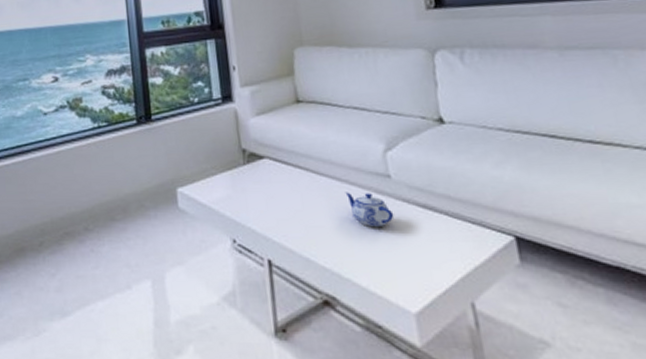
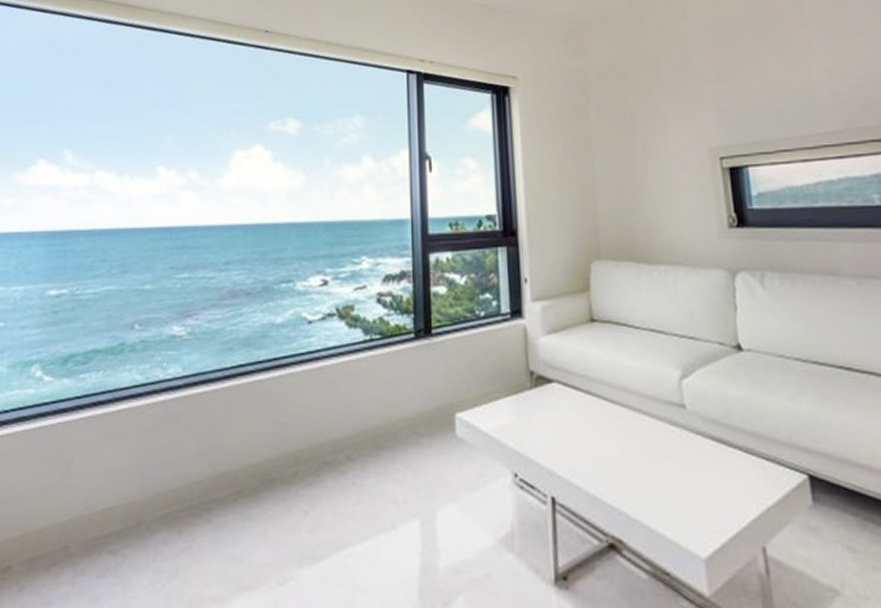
teapot: present [345,192,394,226] -> none [637,422,688,461]

